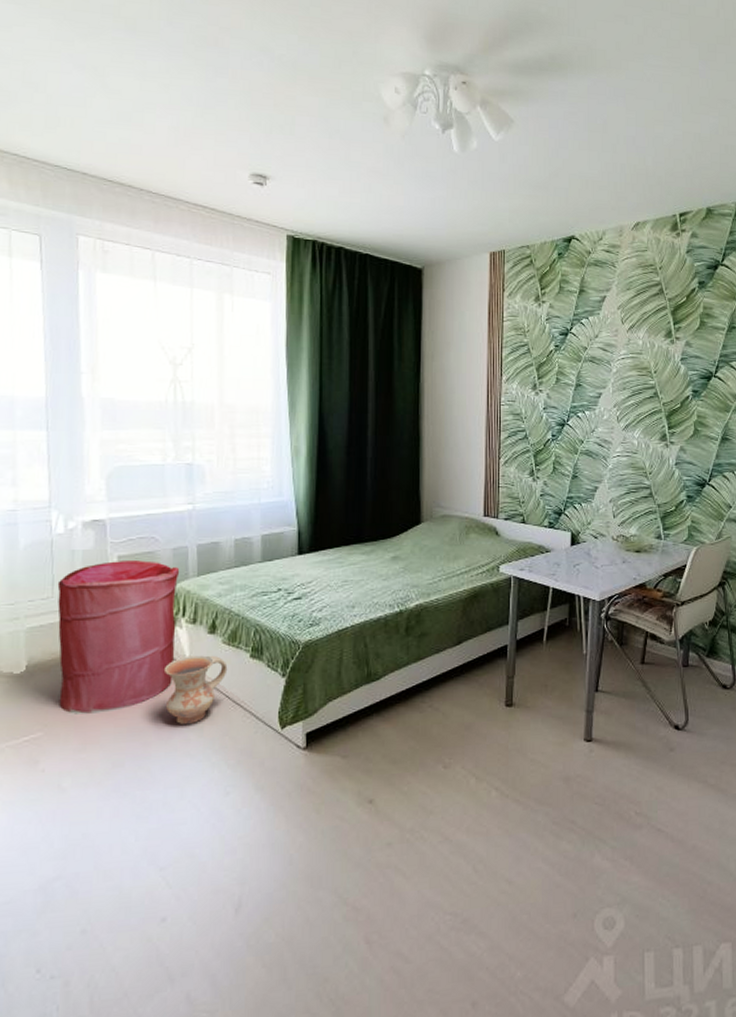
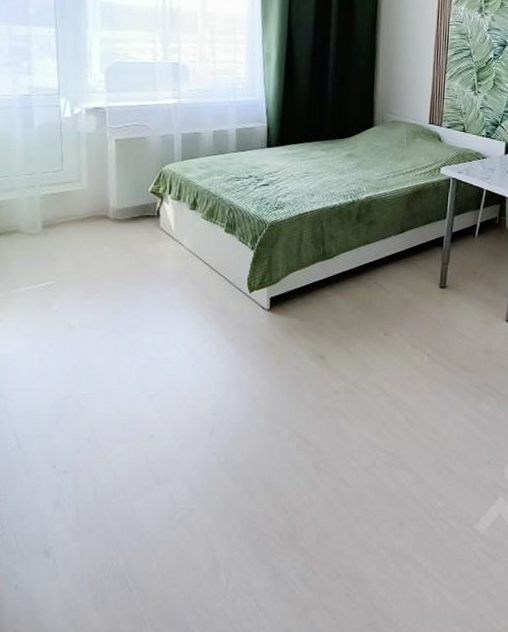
laundry hamper: present [57,560,180,714] -> none [66,143,167,269]
ceramic jug: present [163,655,228,724] -> none [153,227,206,283]

